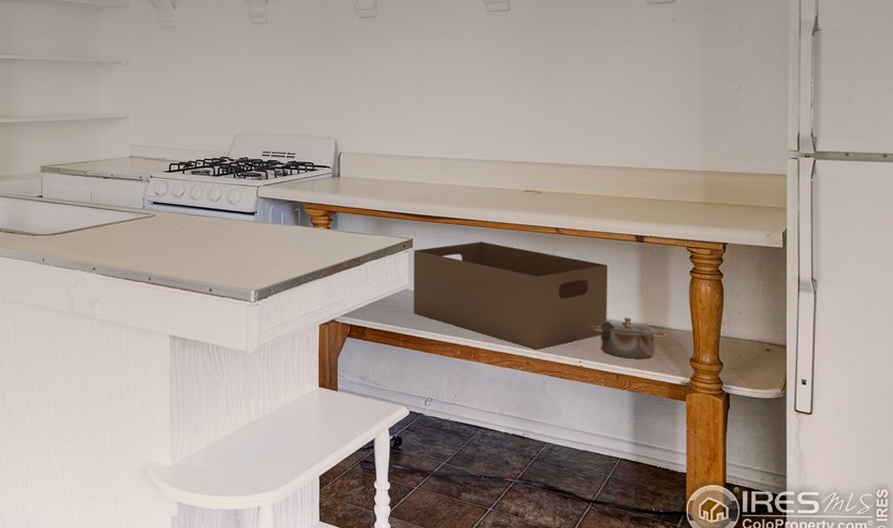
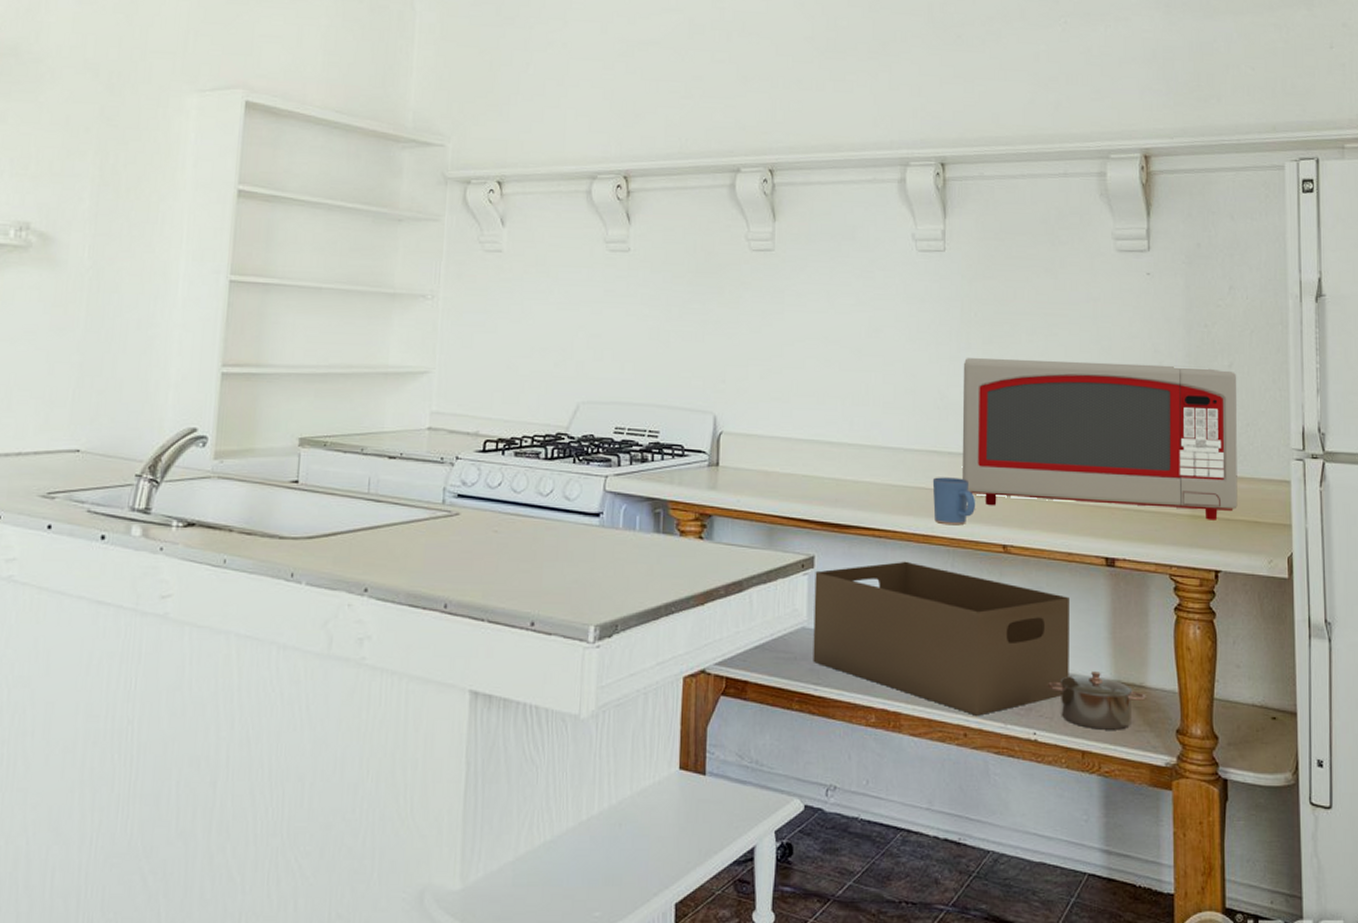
mug: none [501,180,534,215] -> present [932,477,975,526]
microwave: none [523,90,745,206] -> present [961,358,1238,520]

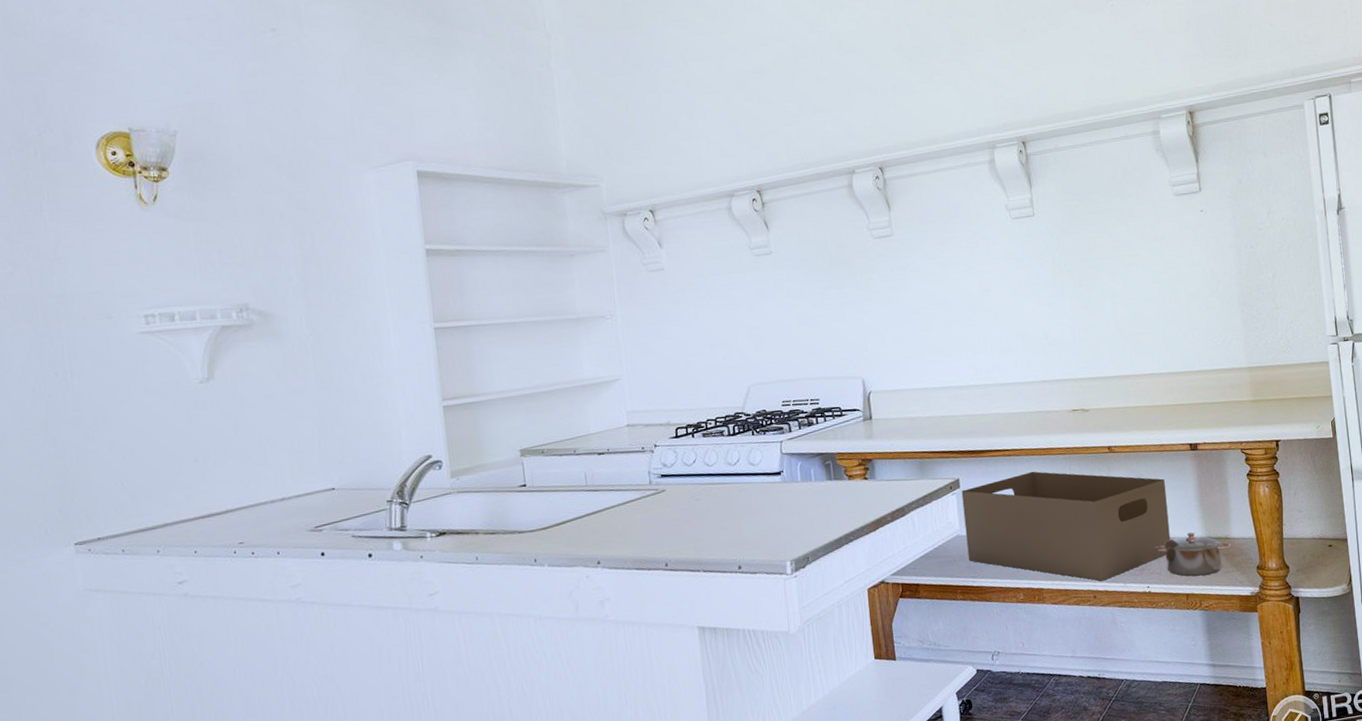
mug: present [932,477,975,526] -> none [1046,399,1083,438]
microwave: present [961,358,1238,520] -> none [1060,280,1289,418]

